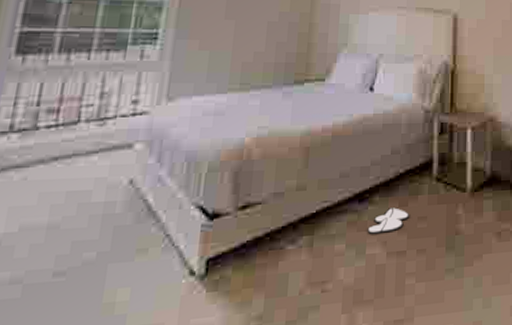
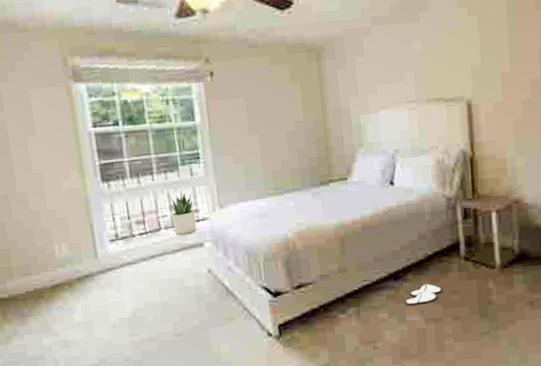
planter: none [97,77,137,131] -> present [171,191,197,235]

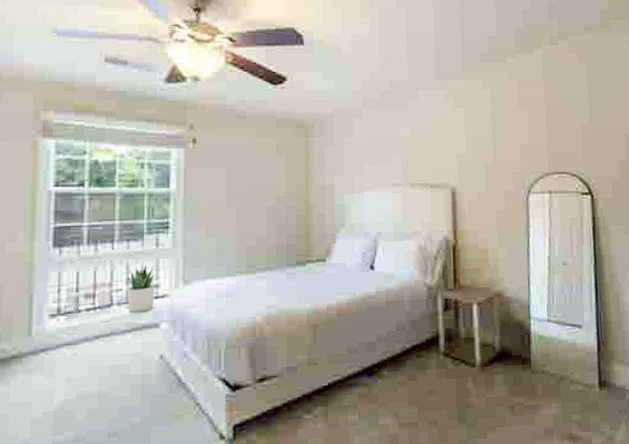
slippers: present [405,284,442,305] -> none [378,381,418,406]

